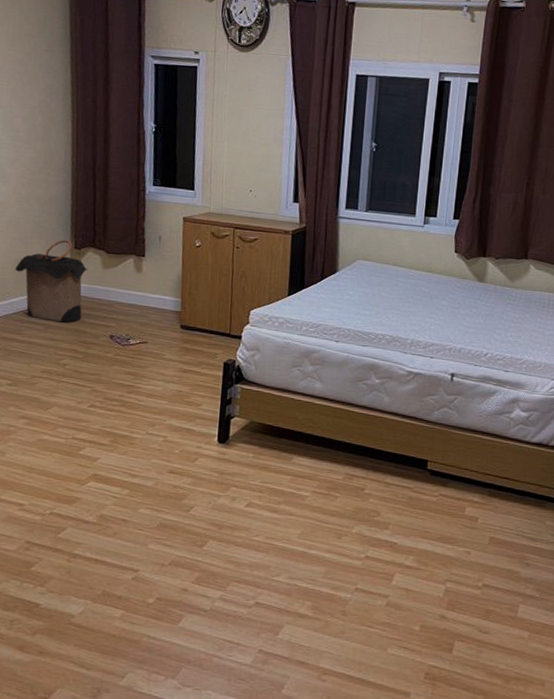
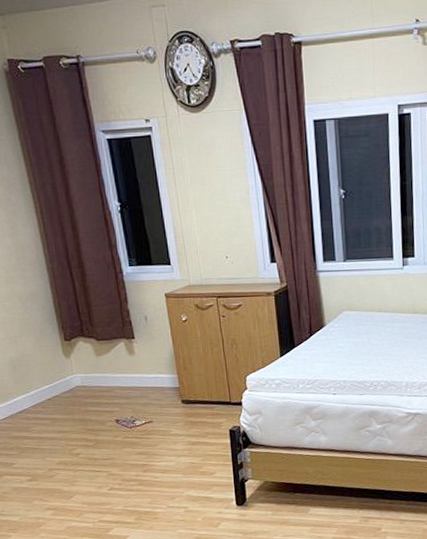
laundry hamper: present [15,240,88,323] -> none [10,333,86,414]

